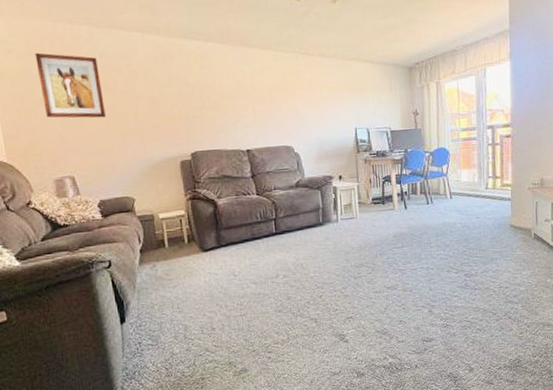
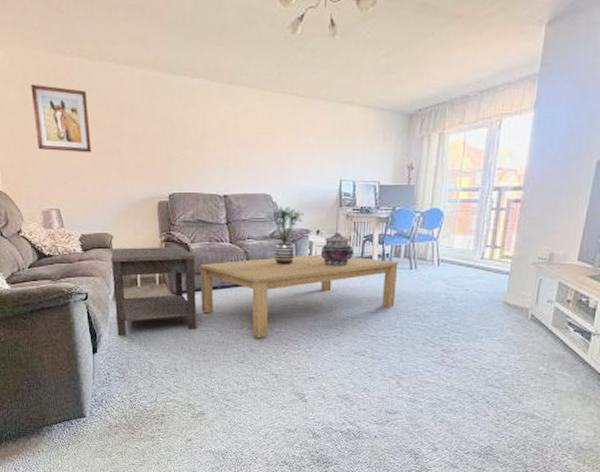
side table: none [134,203,232,302] -> present [111,246,197,337]
coffee table: none [228,197,418,285] -> present [199,254,398,337]
potted plant: none [288,156,325,212] -> present [265,205,304,265]
decorative container: none [345,176,376,209] -> present [320,233,355,267]

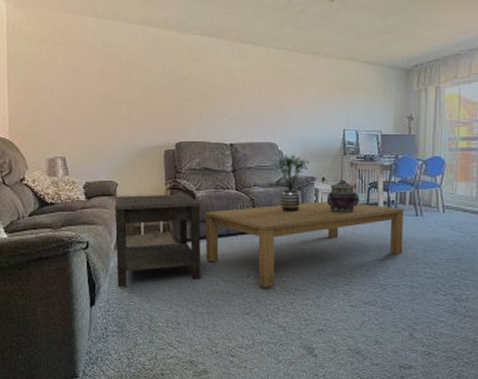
wall art: present [31,84,91,153] -> none [45,40,101,104]

